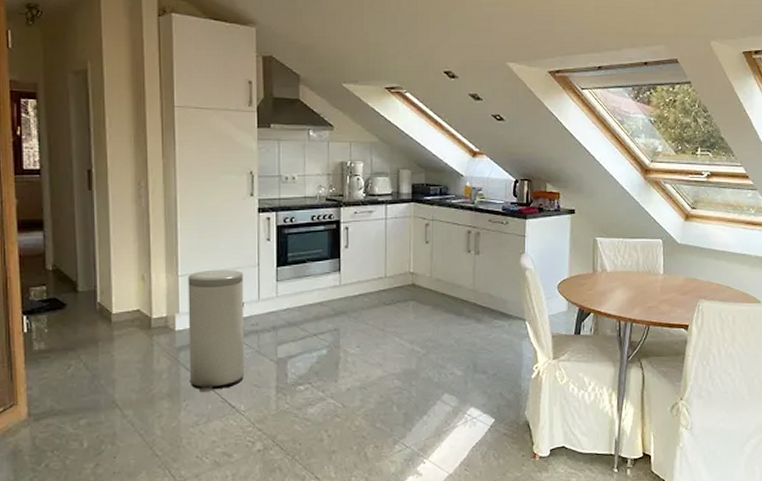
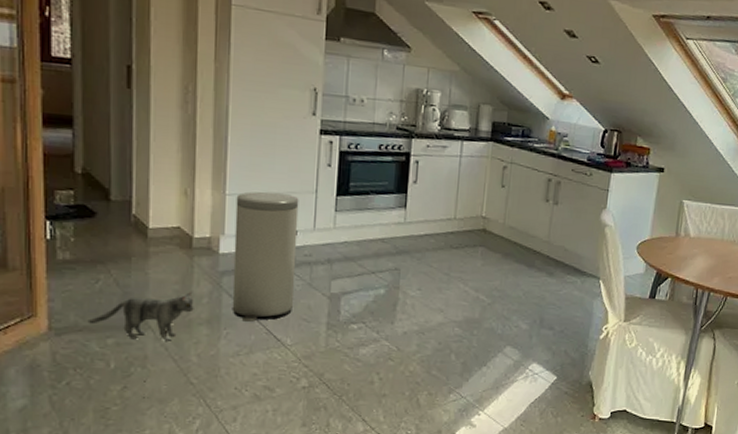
cat: none [62,368,156,419] -> present [87,291,194,341]

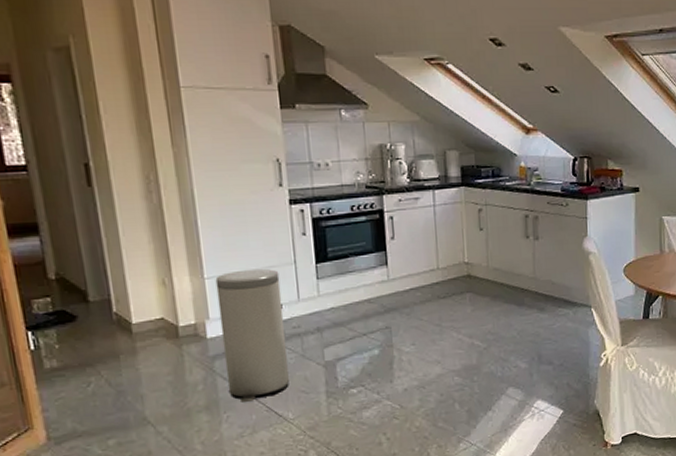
cat: present [87,291,194,341] -> none [85,380,191,437]

